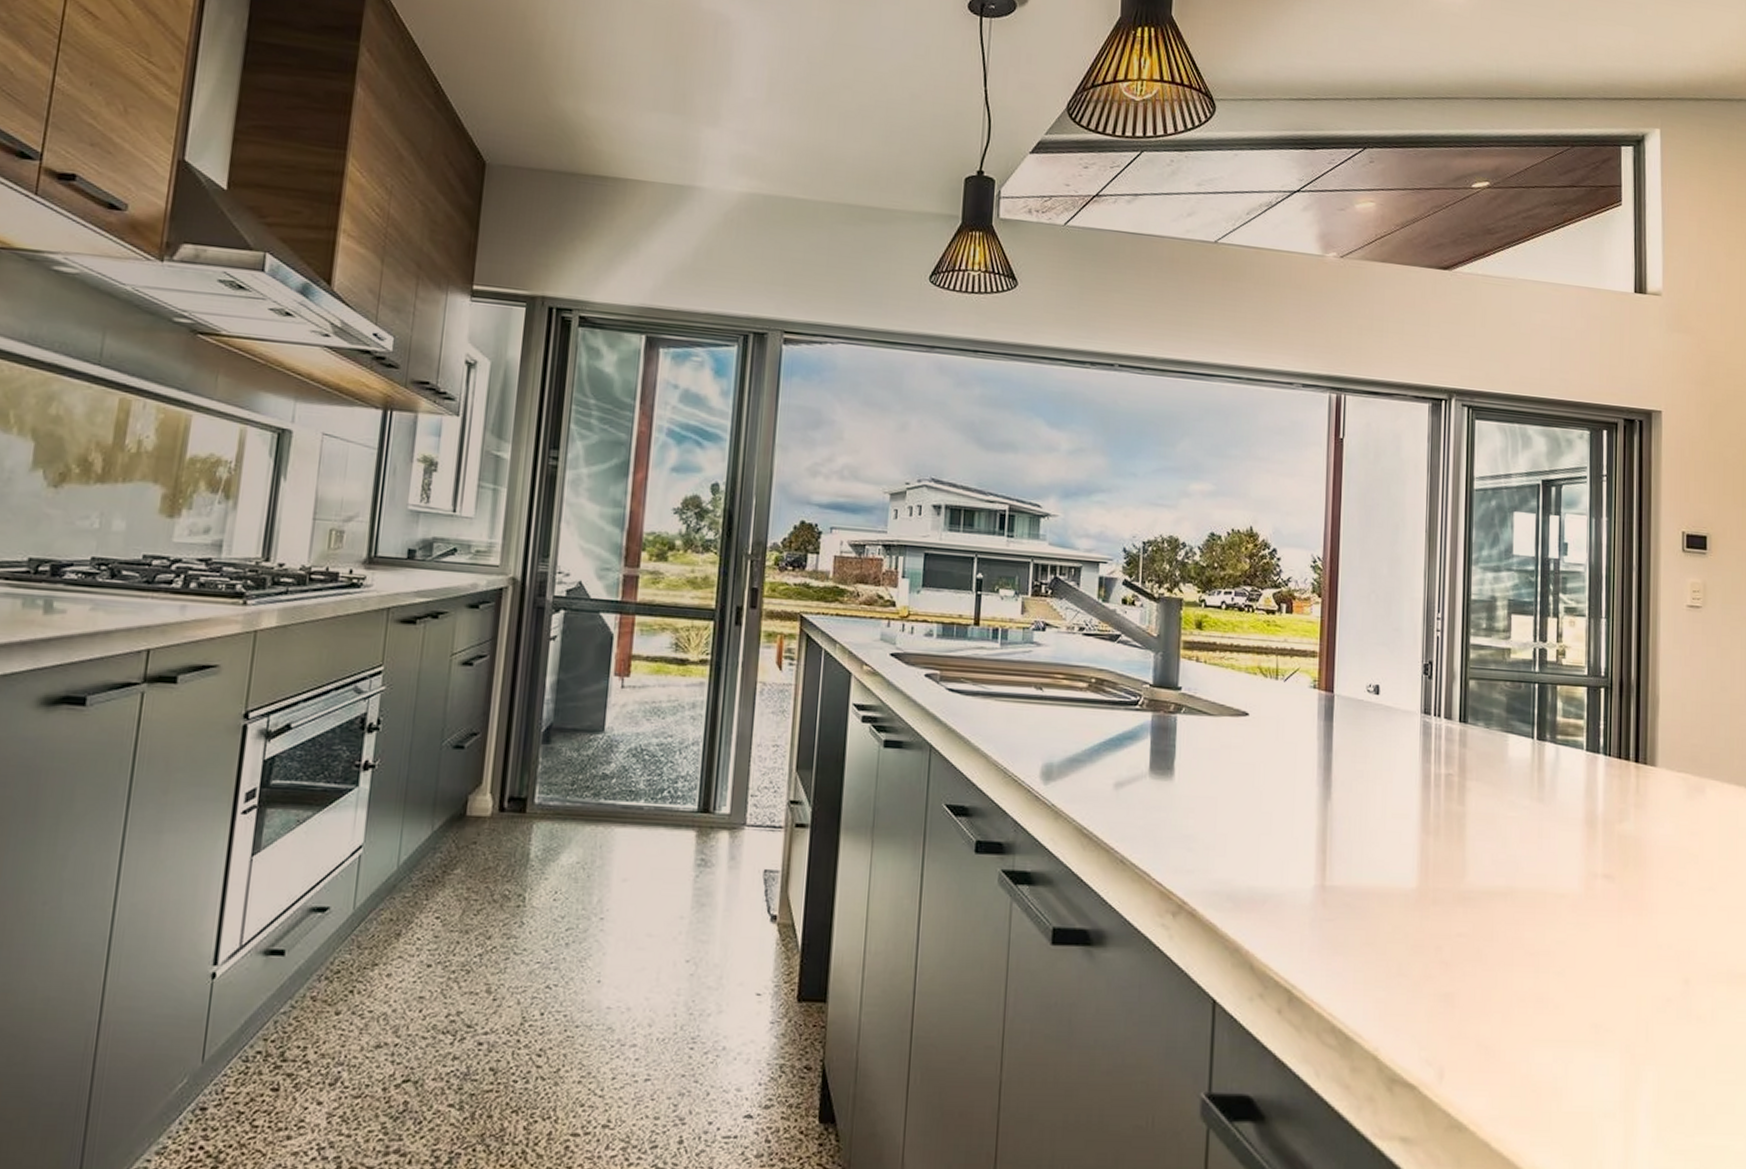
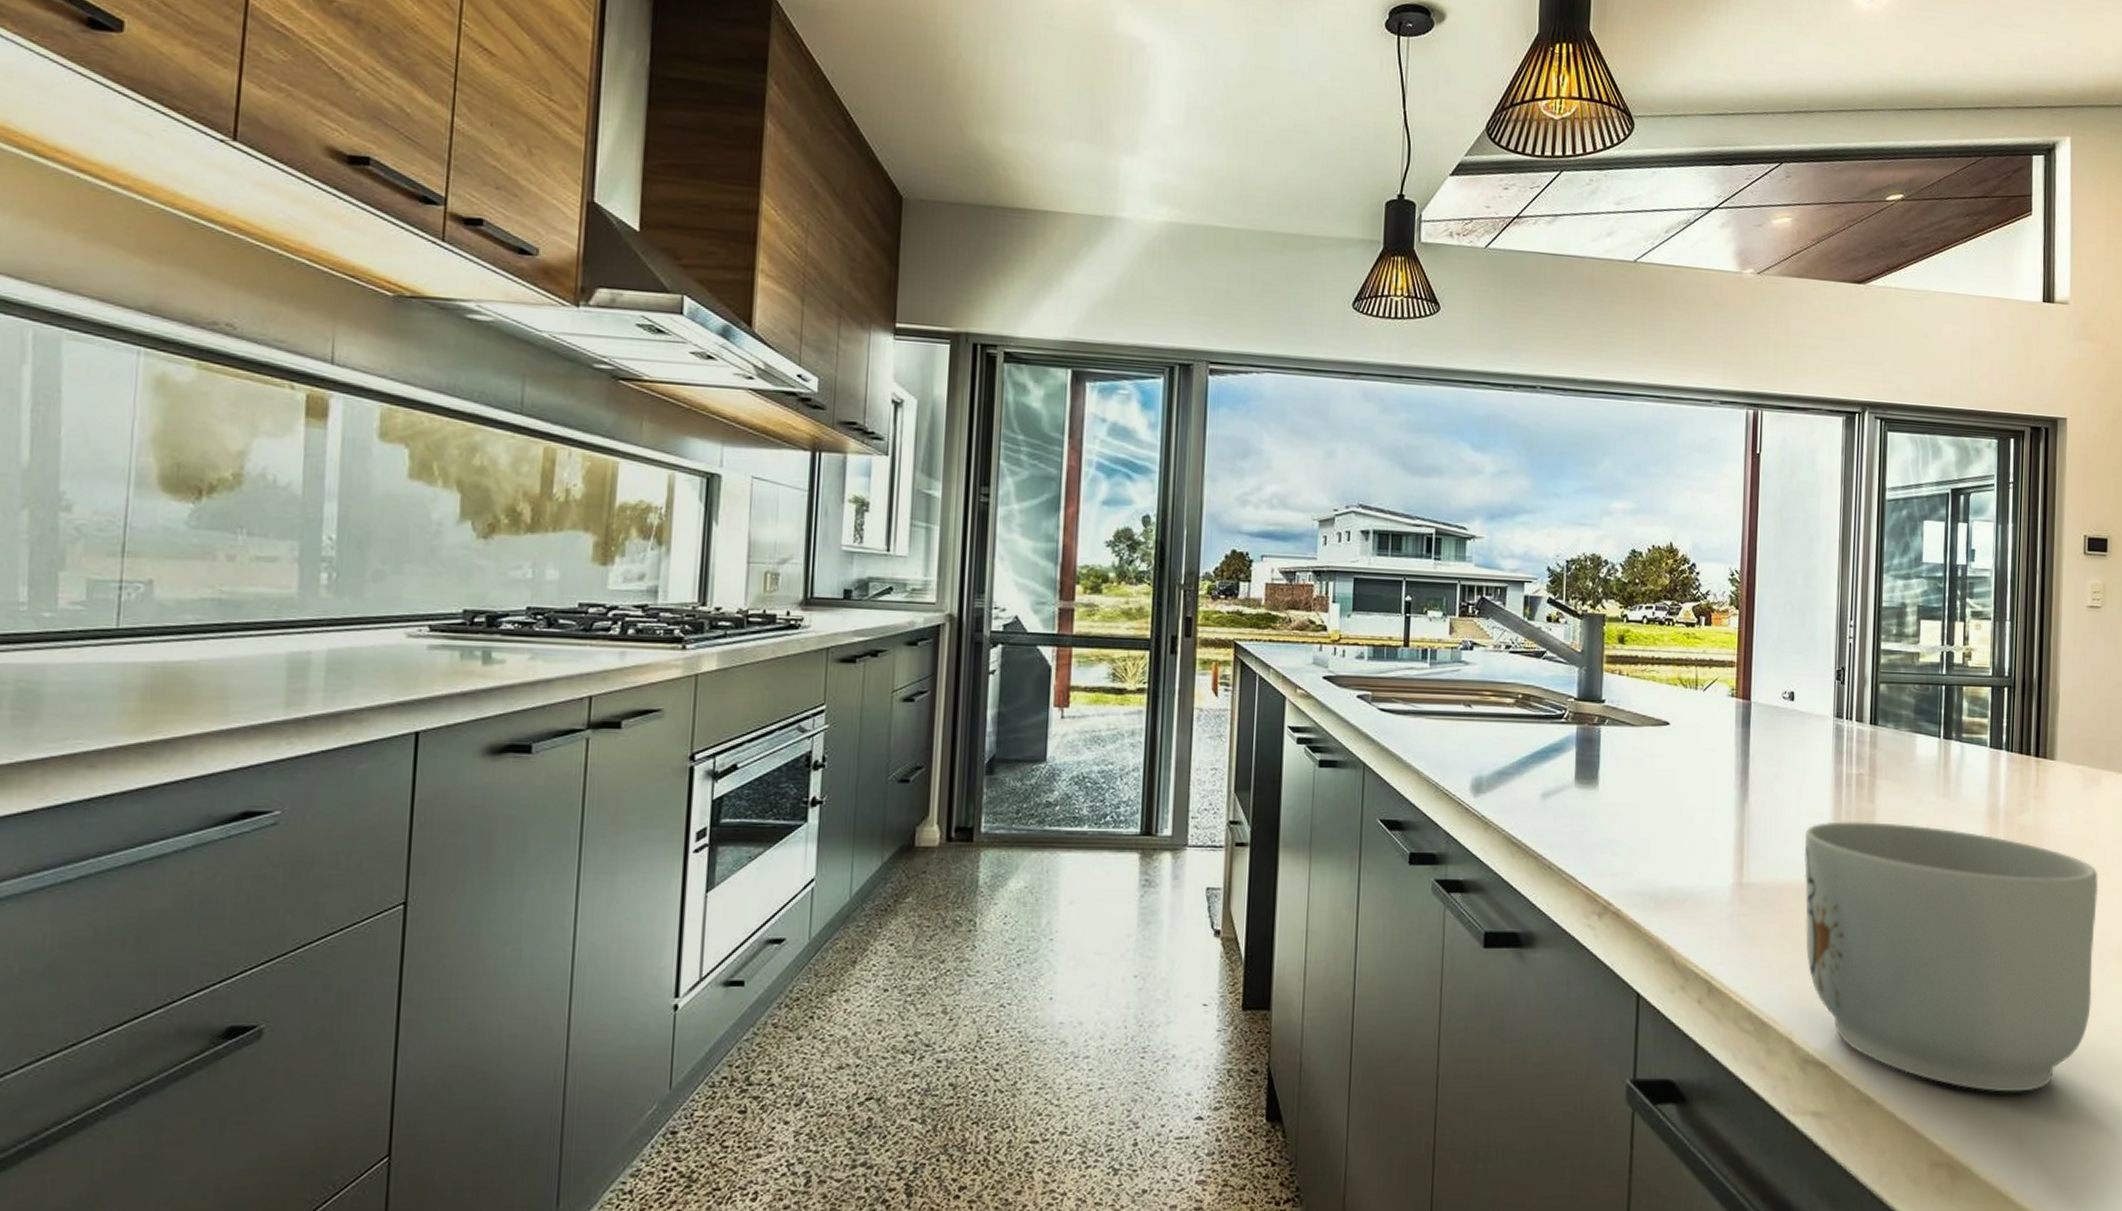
mug: none [1390,823,1705,1125] -> present [1804,821,2099,1092]

